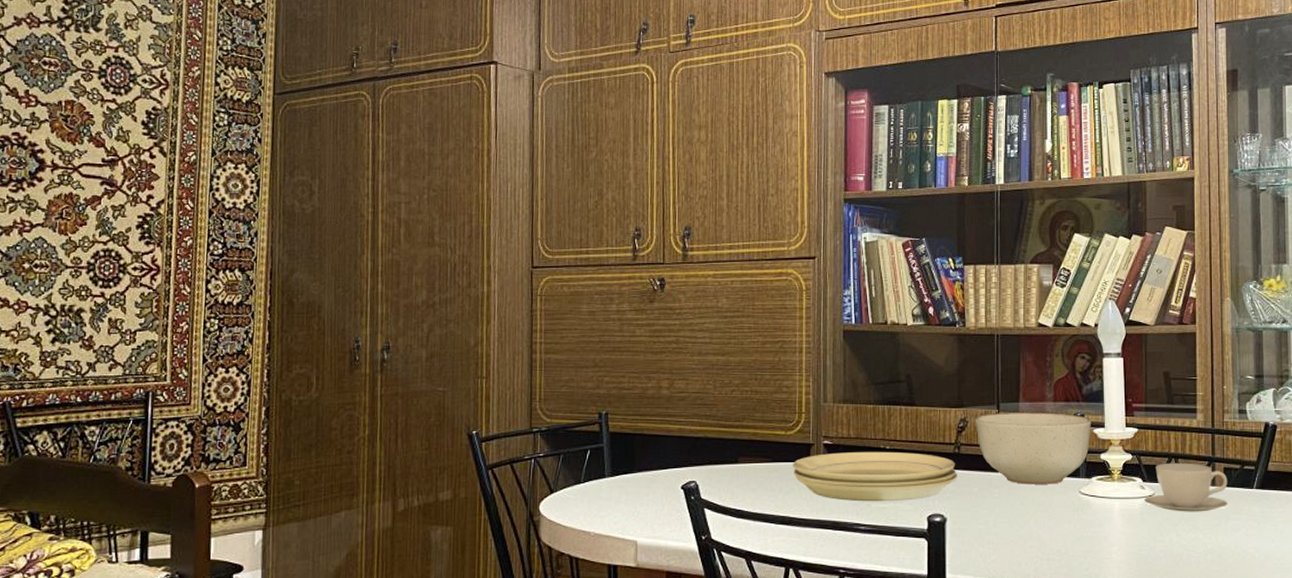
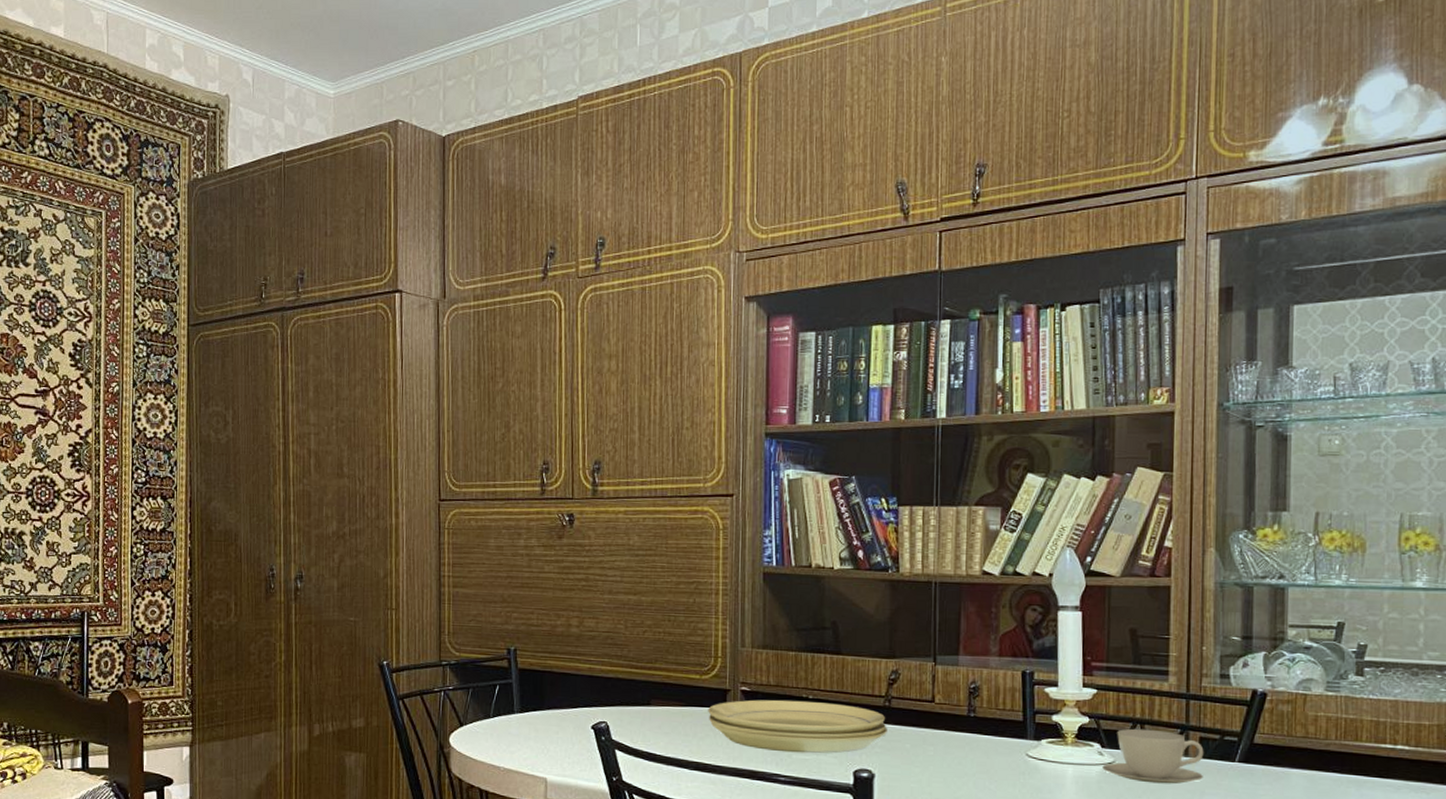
bowl: present [974,412,1091,484] -> none [907,666,1042,745]

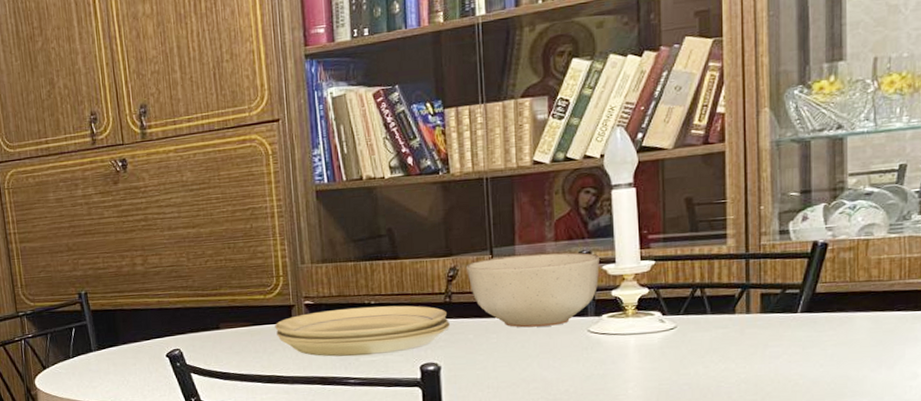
bowl: none [907,666,1042,745] -> present [465,252,600,328]
teacup: present [1102,728,1204,784] -> none [664,292,766,343]

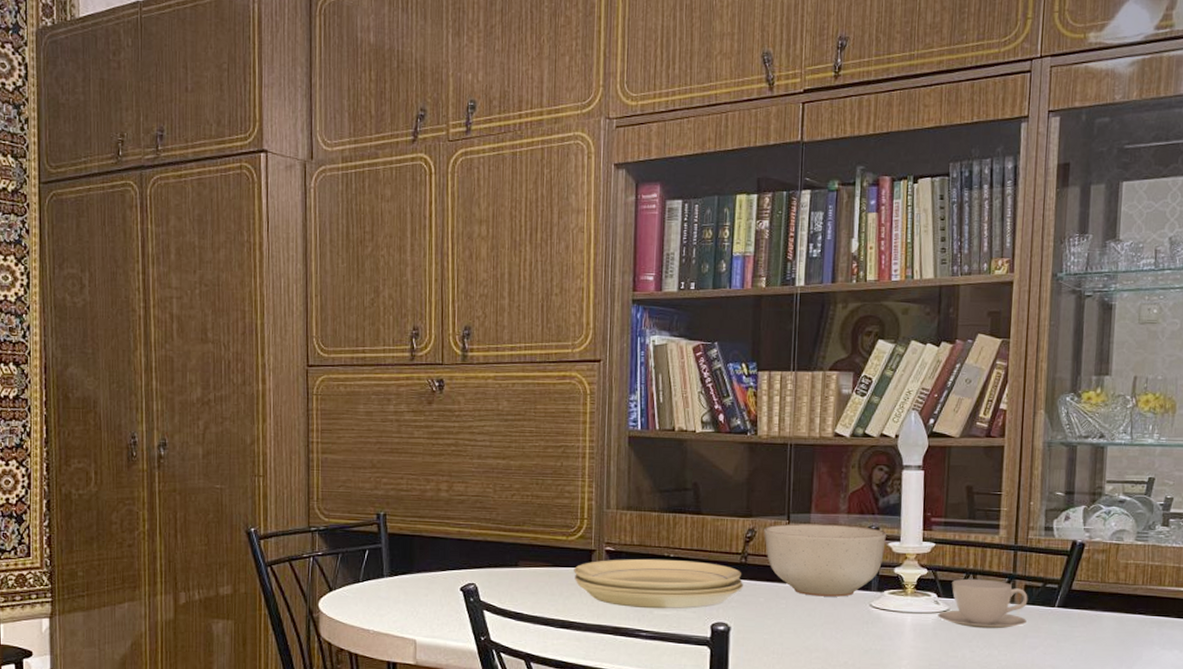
teacup: none [664,292,766,343] -> present [938,578,1028,629]

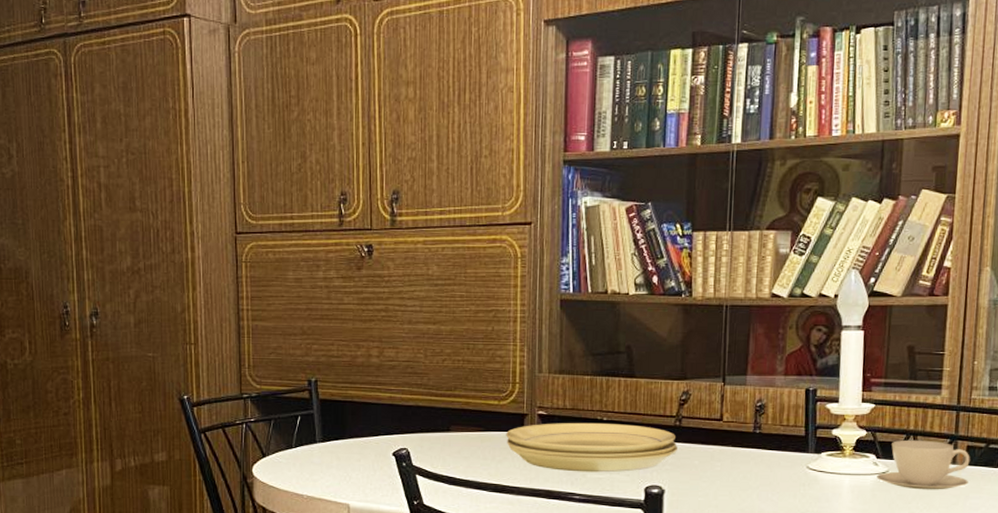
bowl: present [763,523,886,597] -> none [698,385,824,459]

